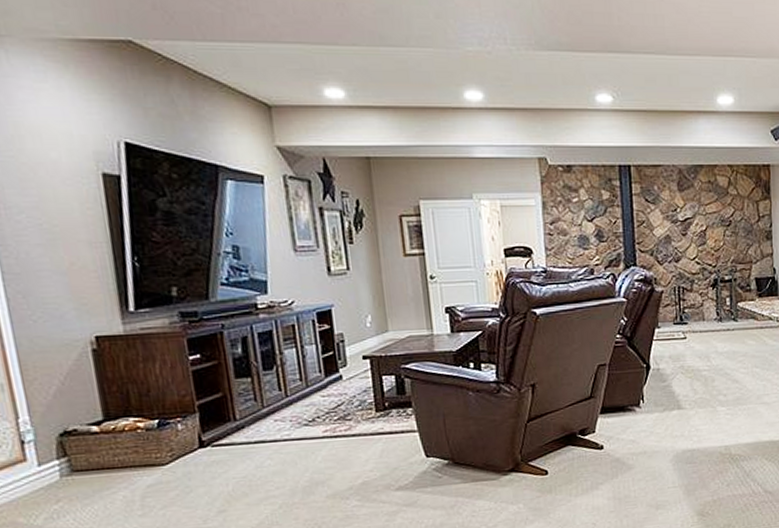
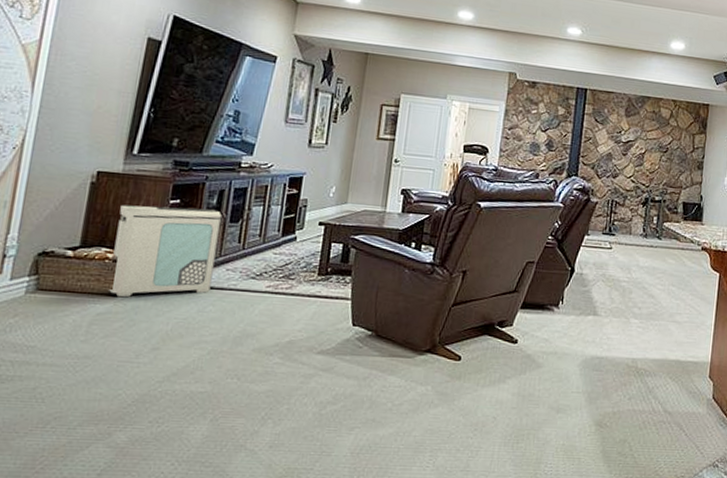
air purifier: none [135,359,263,466] -> present [109,205,222,298]

